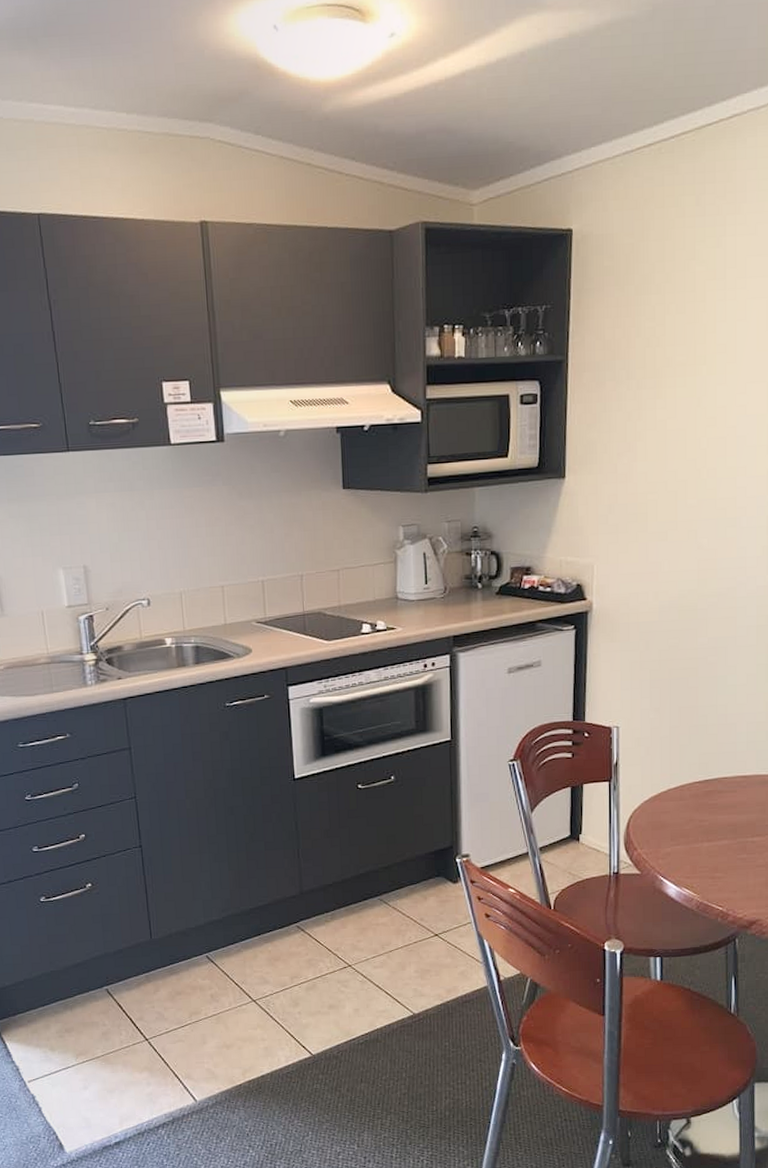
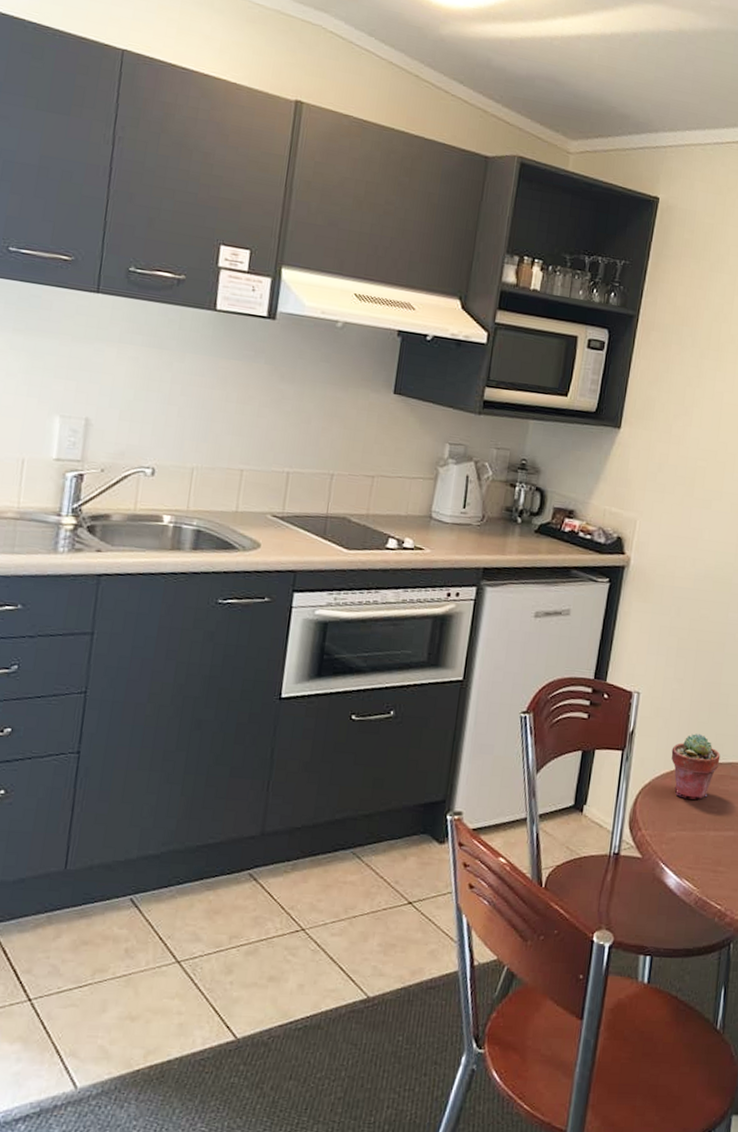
potted succulent: none [657,756,706,817] -> present [671,733,721,800]

